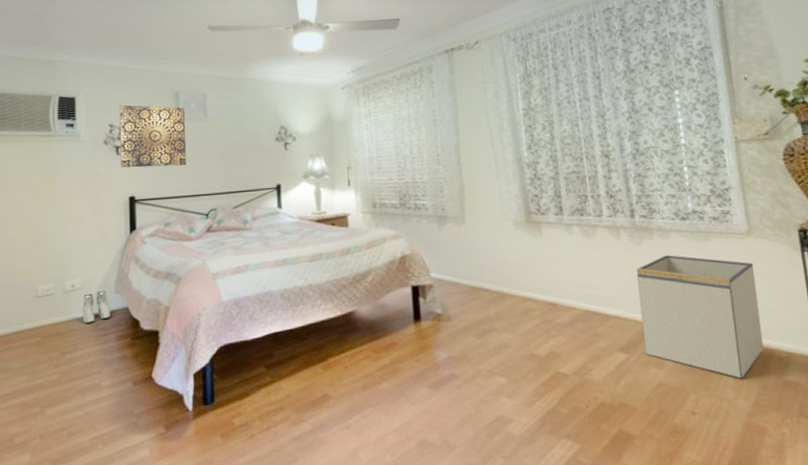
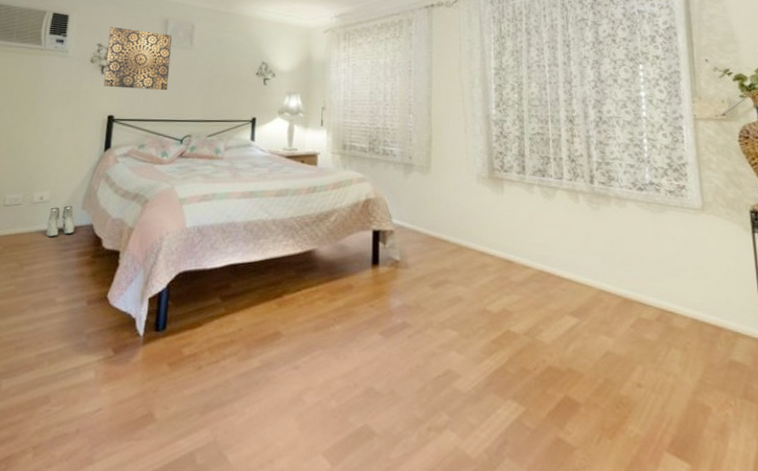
storage bin: present [636,255,764,378] -> none [592,223,712,353]

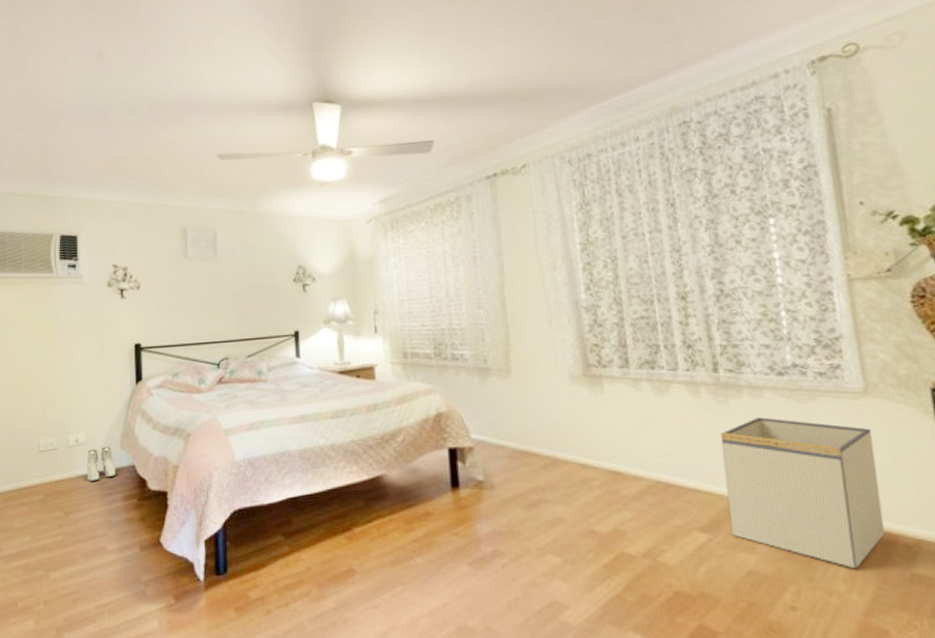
wall art: present [103,26,173,91] -> none [123,243,196,313]
storage bin: none [592,223,712,353] -> present [720,417,886,568]

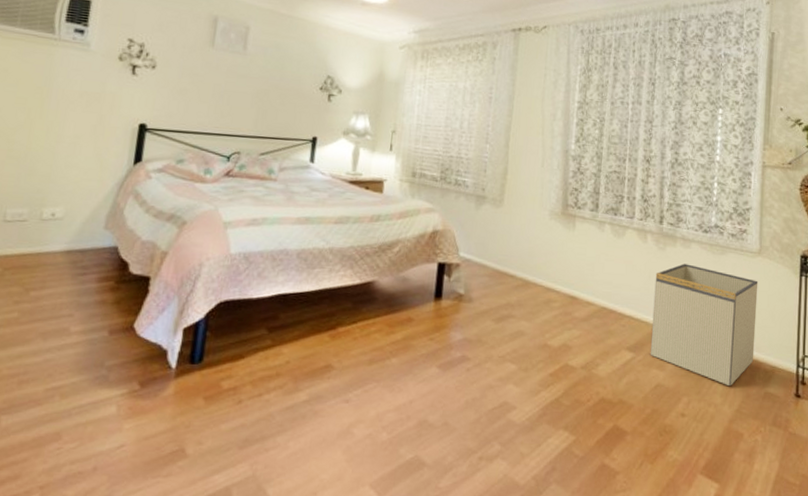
boots: present [86,446,116,481] -> none [58,224,95,259]

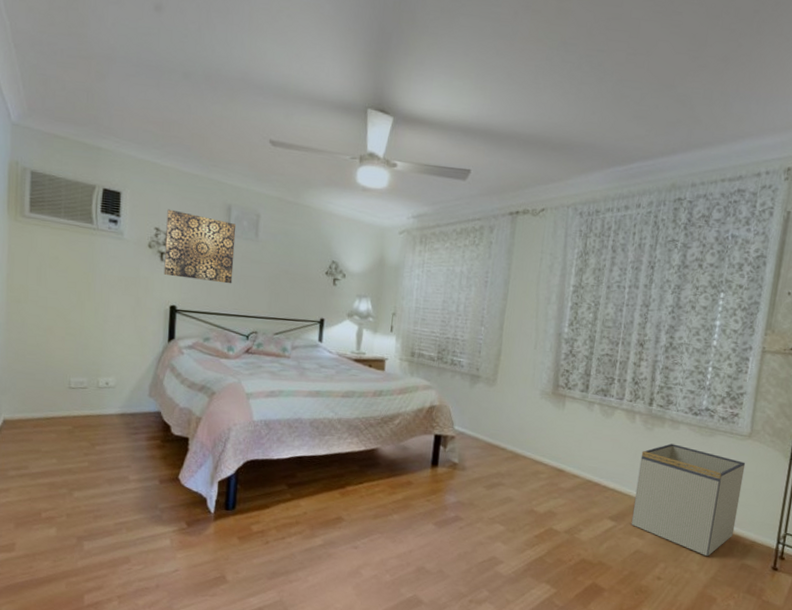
wall art: none [134,19,223,100] -> present [163,209,237,284]

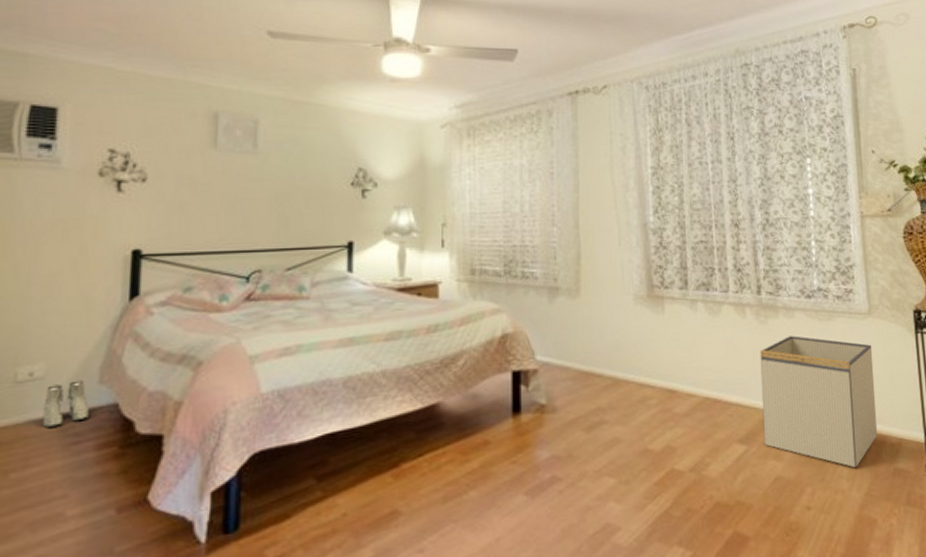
boots: none [114,392,143,421] -> present [42,380,89,427]
wall art: present [163,209,237,284] -> none [122,124,227,212]

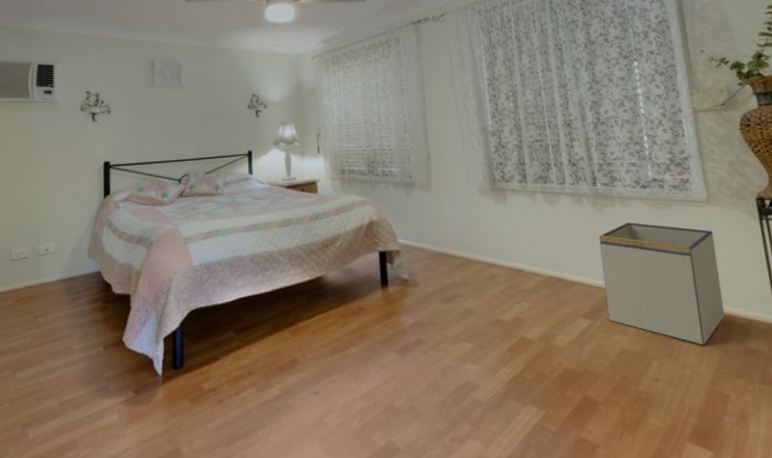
boots: present [42,380,89,427] -> none [55,254,83,287]

